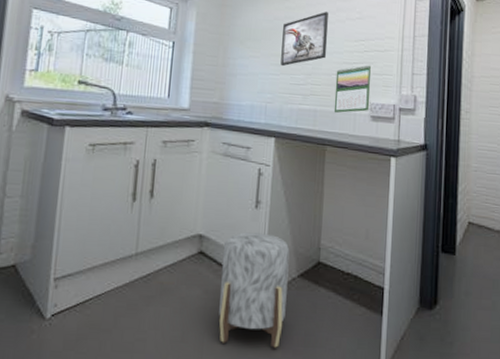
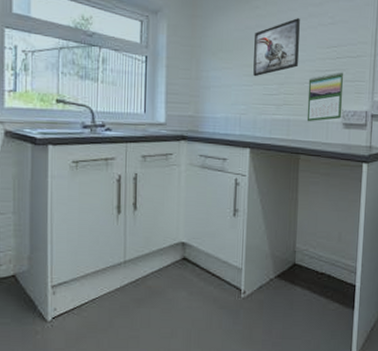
stool: present [219,232,290,348] -> none [203,239,267,341]

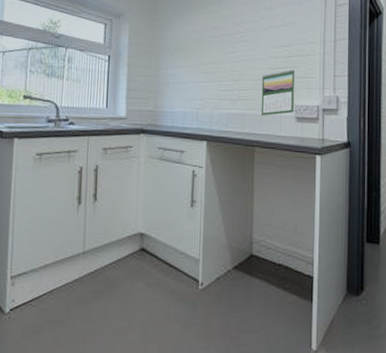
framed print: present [253,18,300,77] -> none [209,21,253,74]

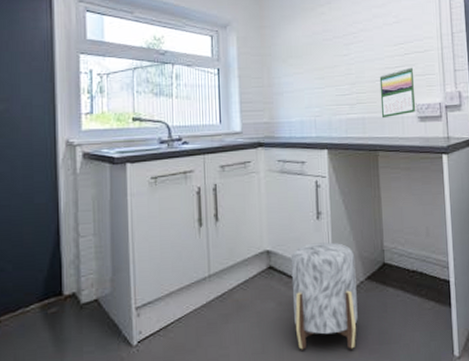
stool: none [161,229,224,334] -> present [291,242,358,350]

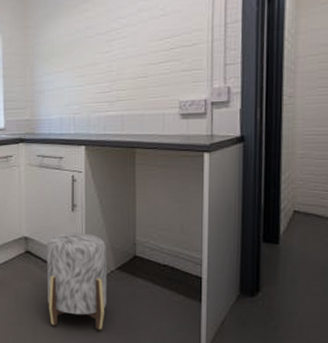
calendar: present [379,67,416,119] -> none [141,62,179,116]

